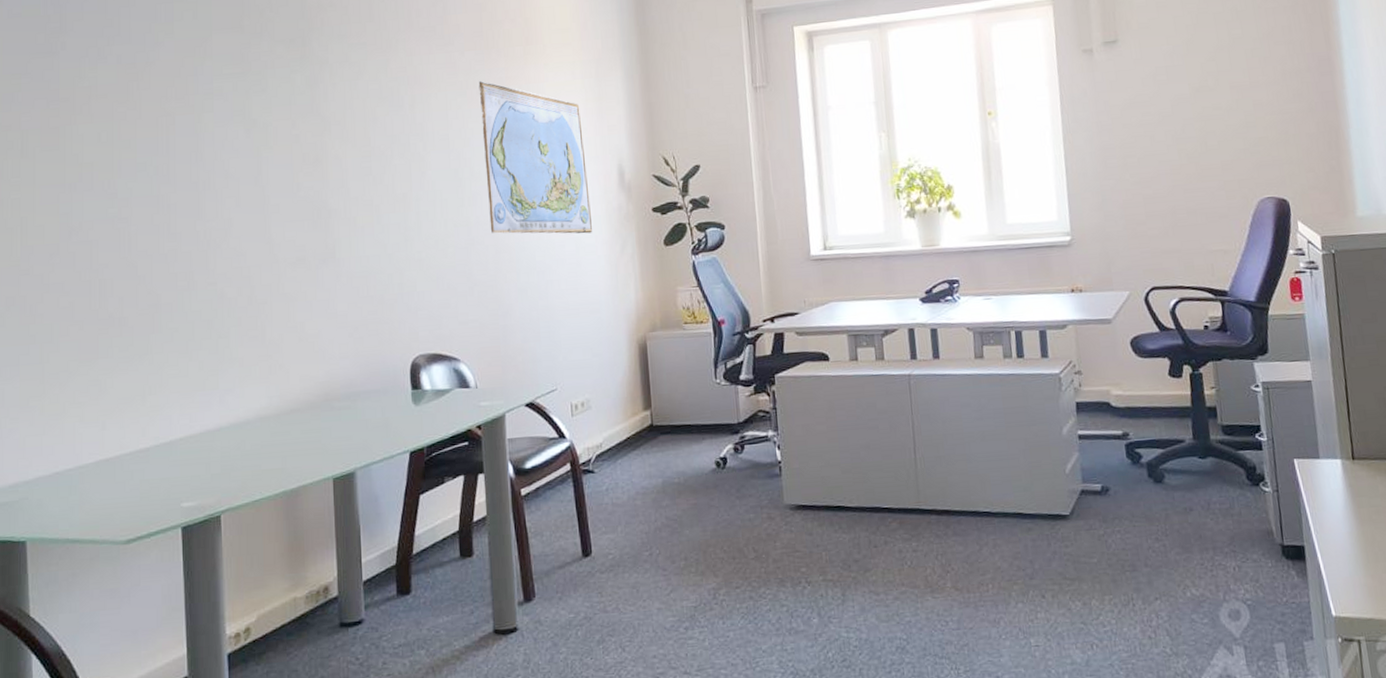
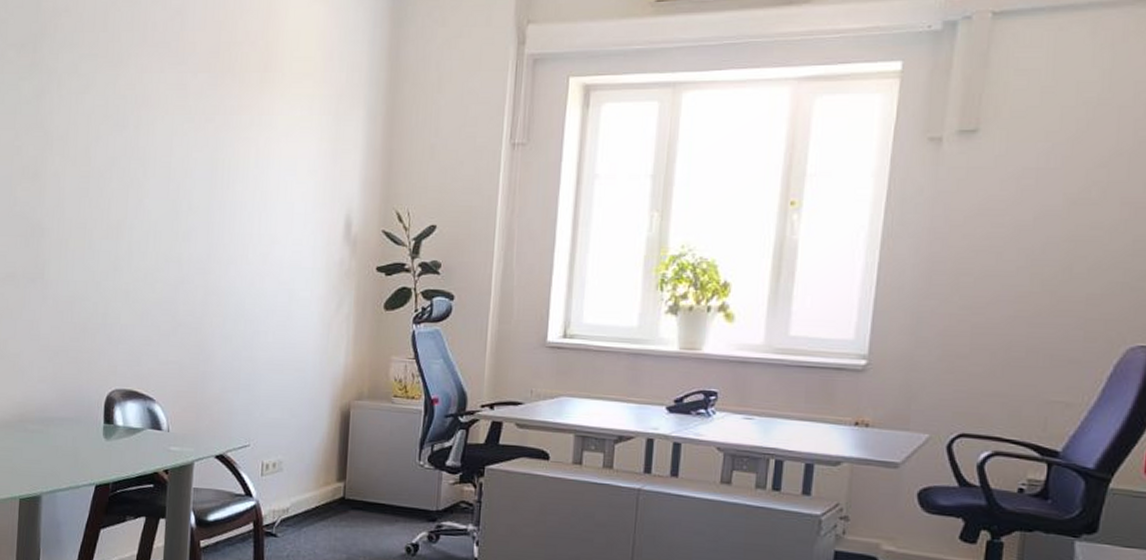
world map: present [478,81,592,234] -> none [202,107,313,286]

